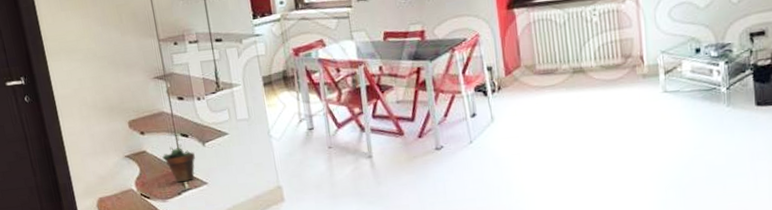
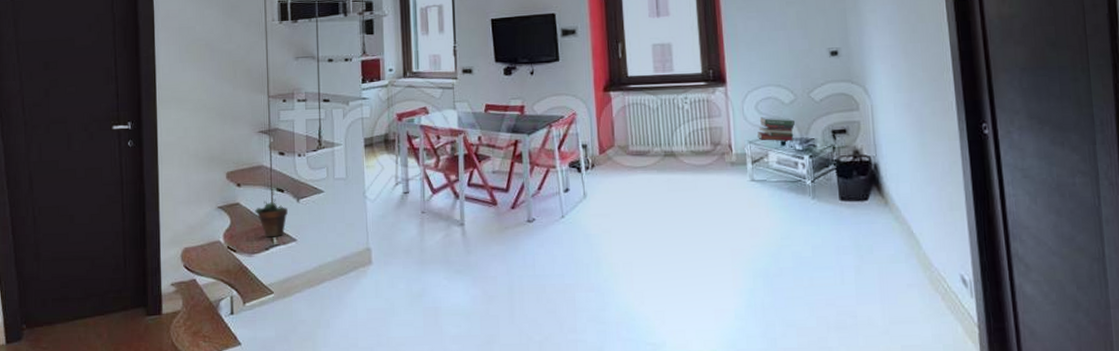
books: none [669,22,711,50] -> present [756,116,796,142]

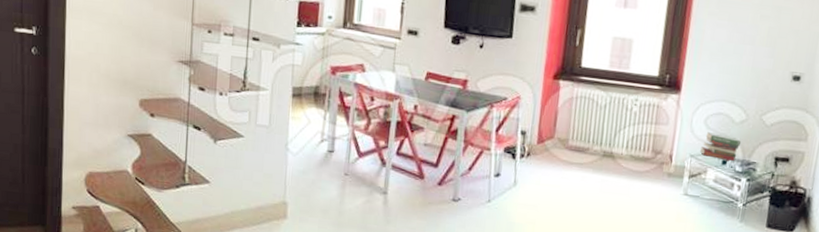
succulent plant: present [255,189,288,238] -> none [167,125,203,177]

